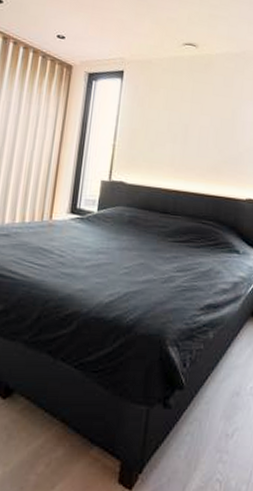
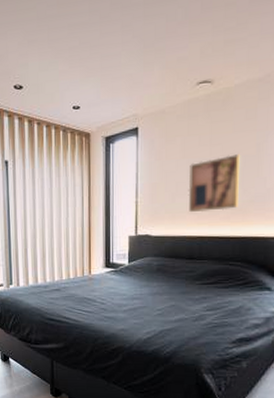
wall art: none [167,114,218,167] -> present [188,154,241,212]

